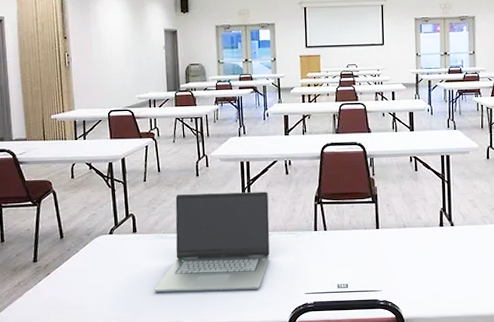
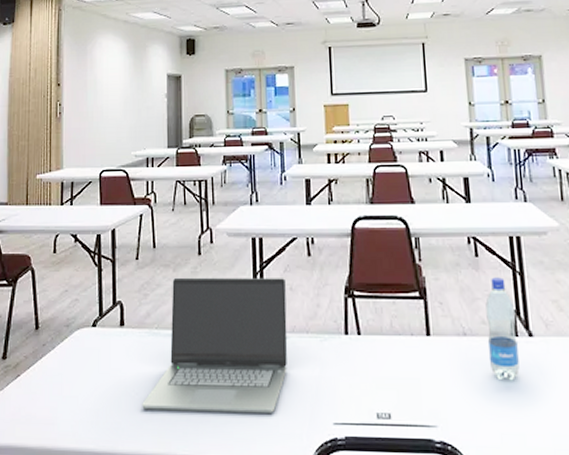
bottle: none [421,185,443,257] -> present [485,277,520,381]

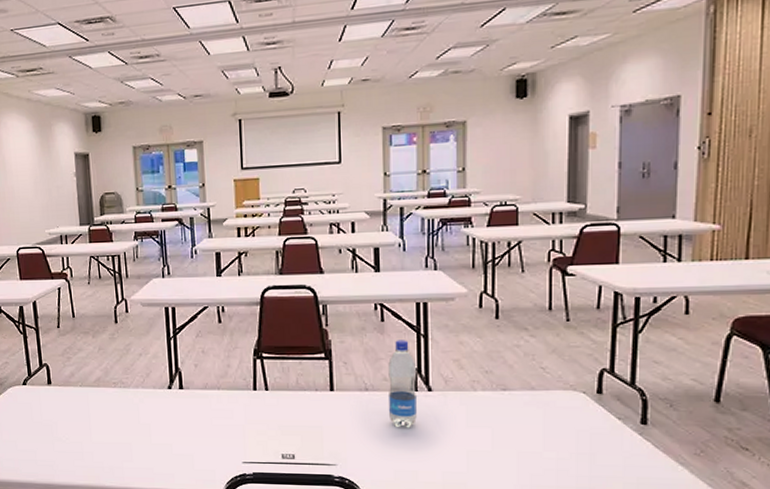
laptop: present [142,277,288,413] -> none [72,342,201,454]

